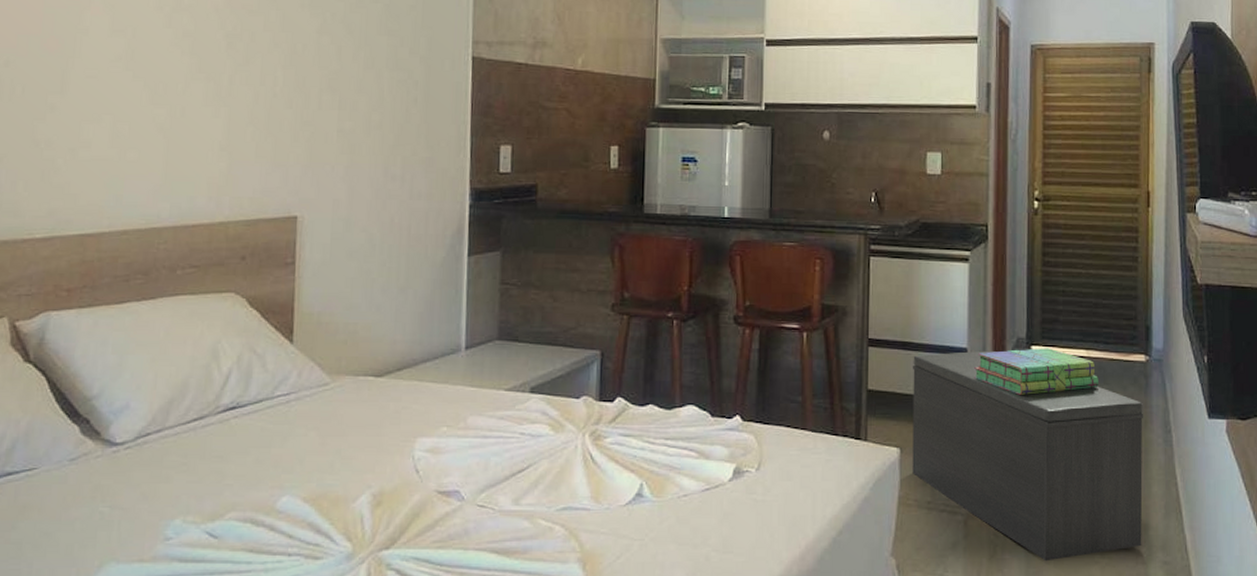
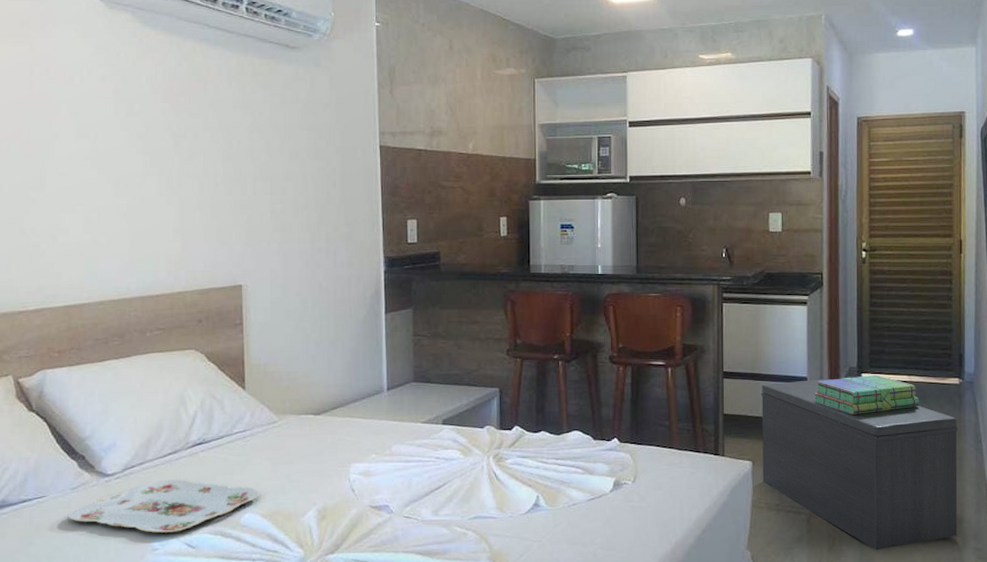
serving tray: none [62,451,302,518] -> present [67,479,260,533]

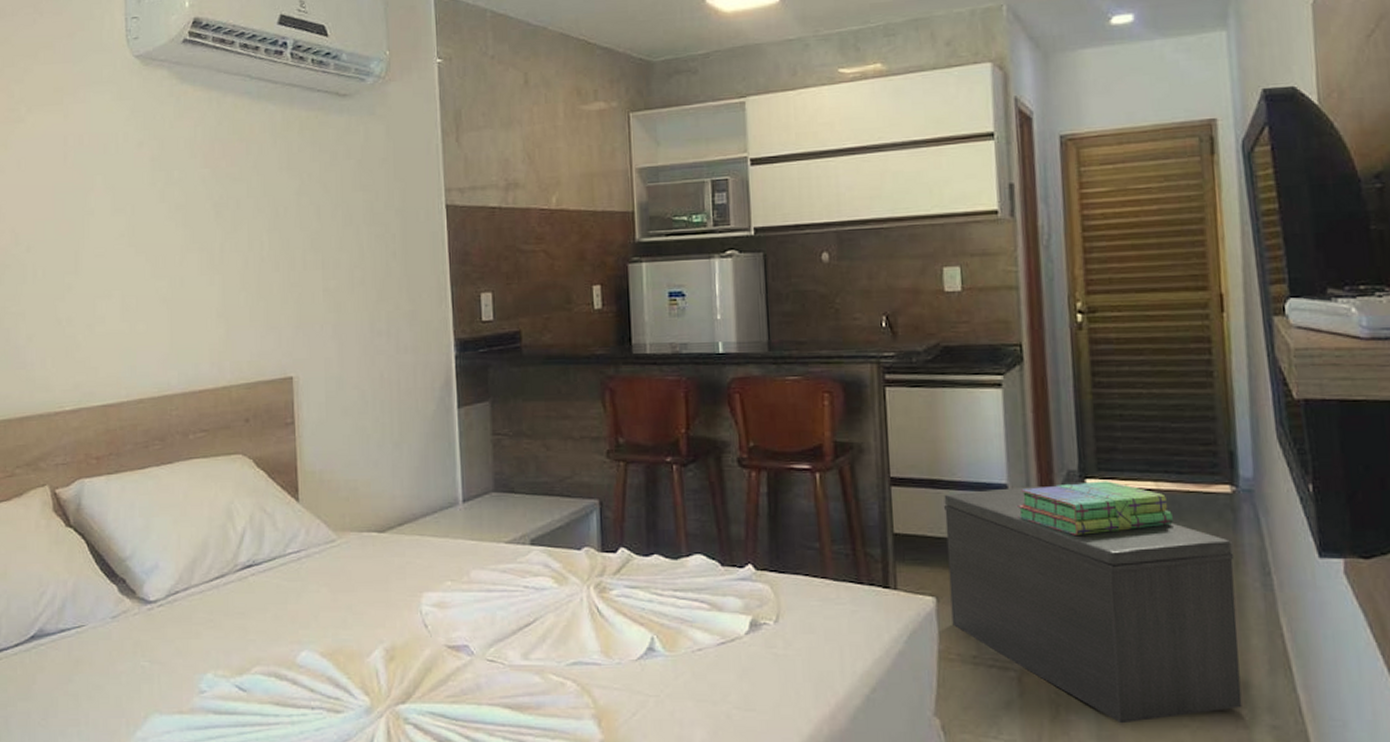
serving tray: present [67,479,260,533] -> none [108,608,318,672]

